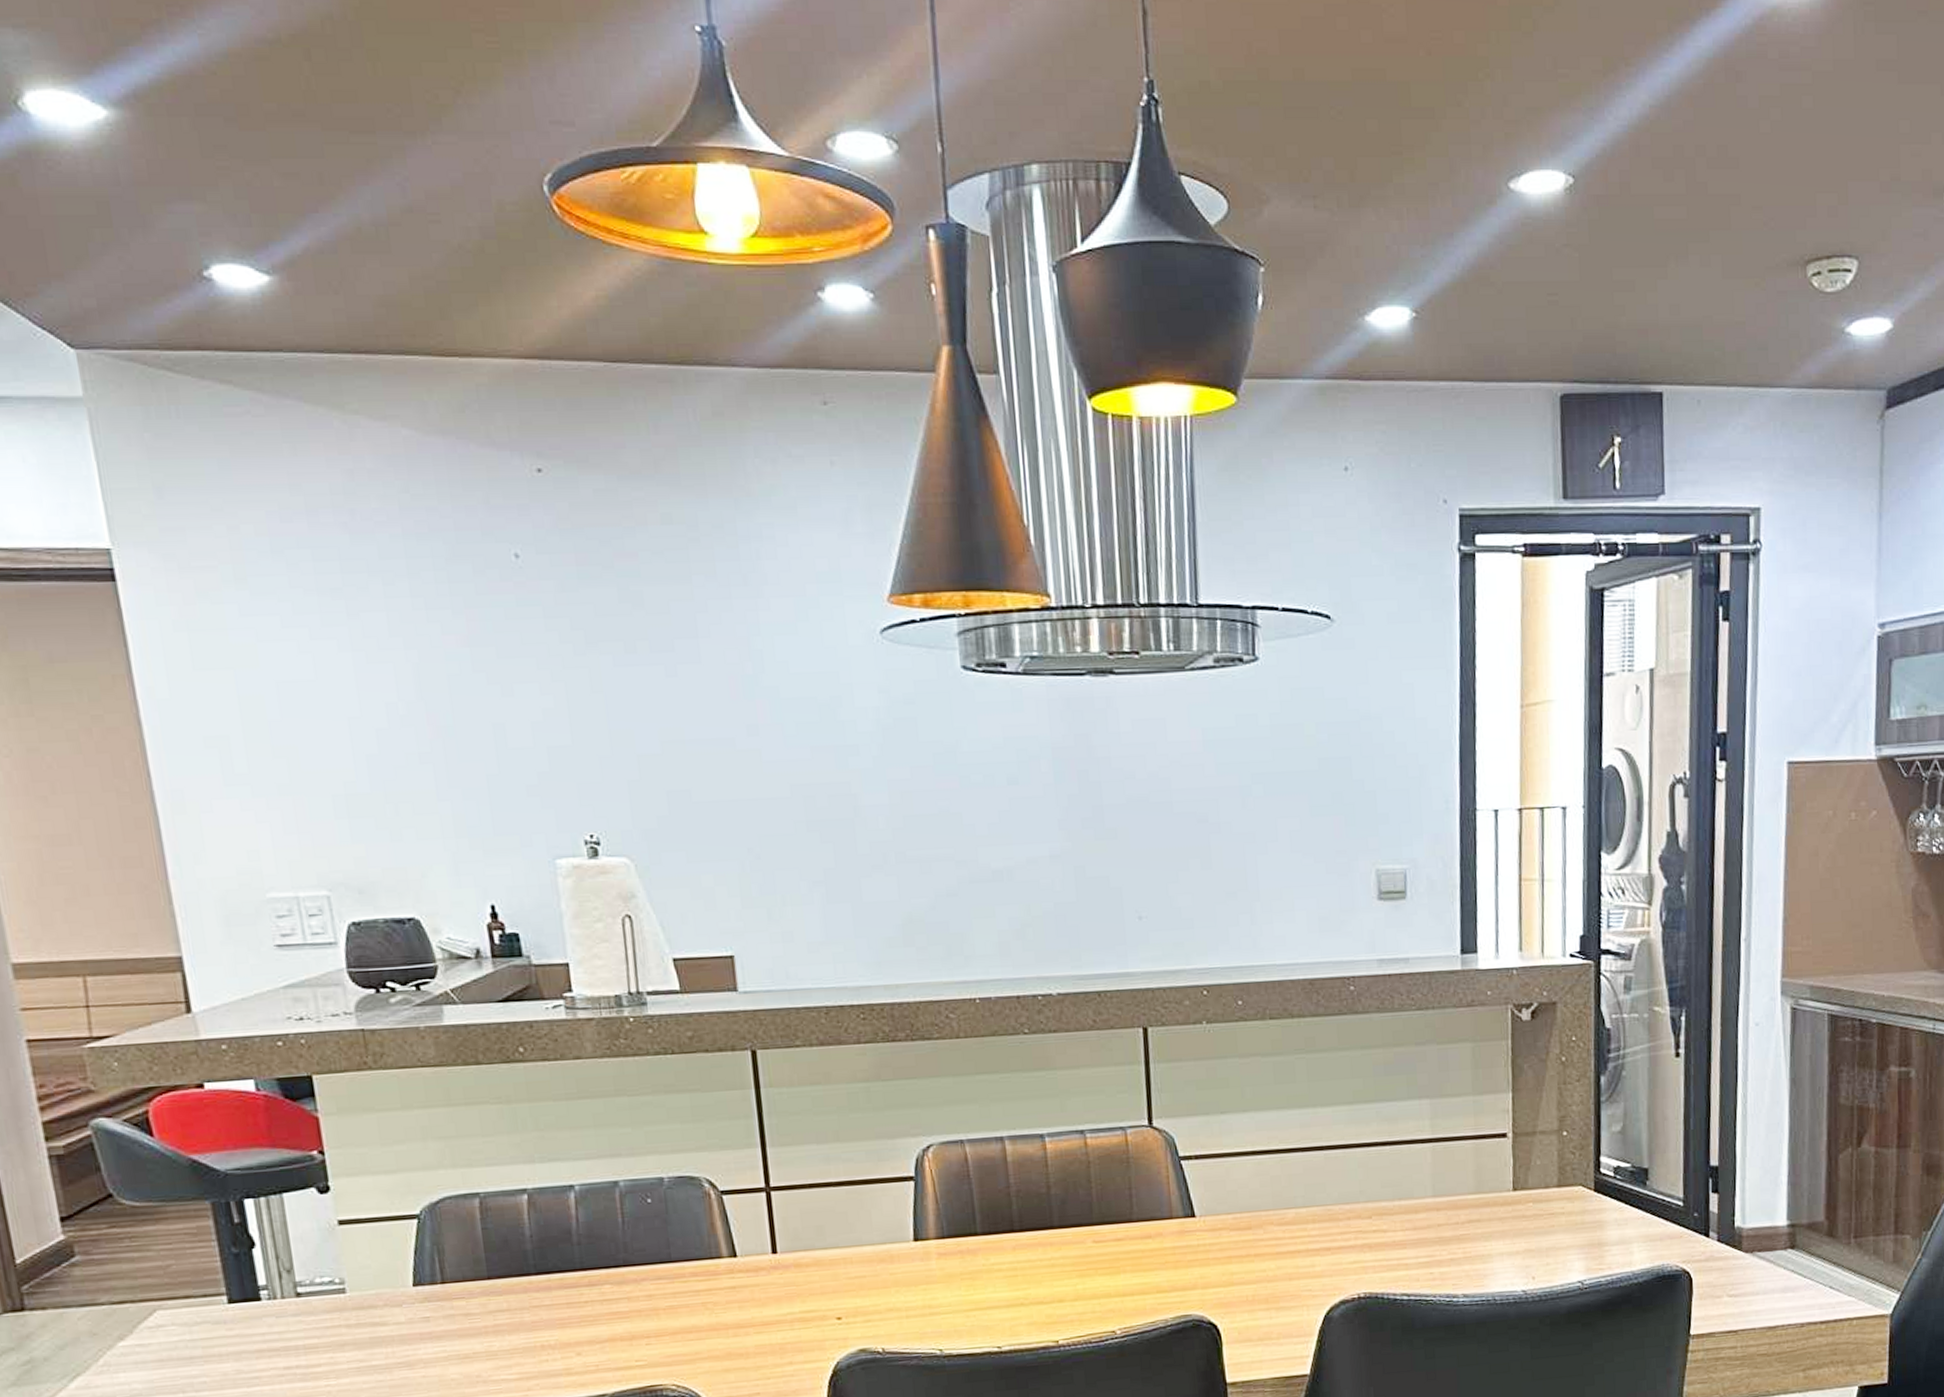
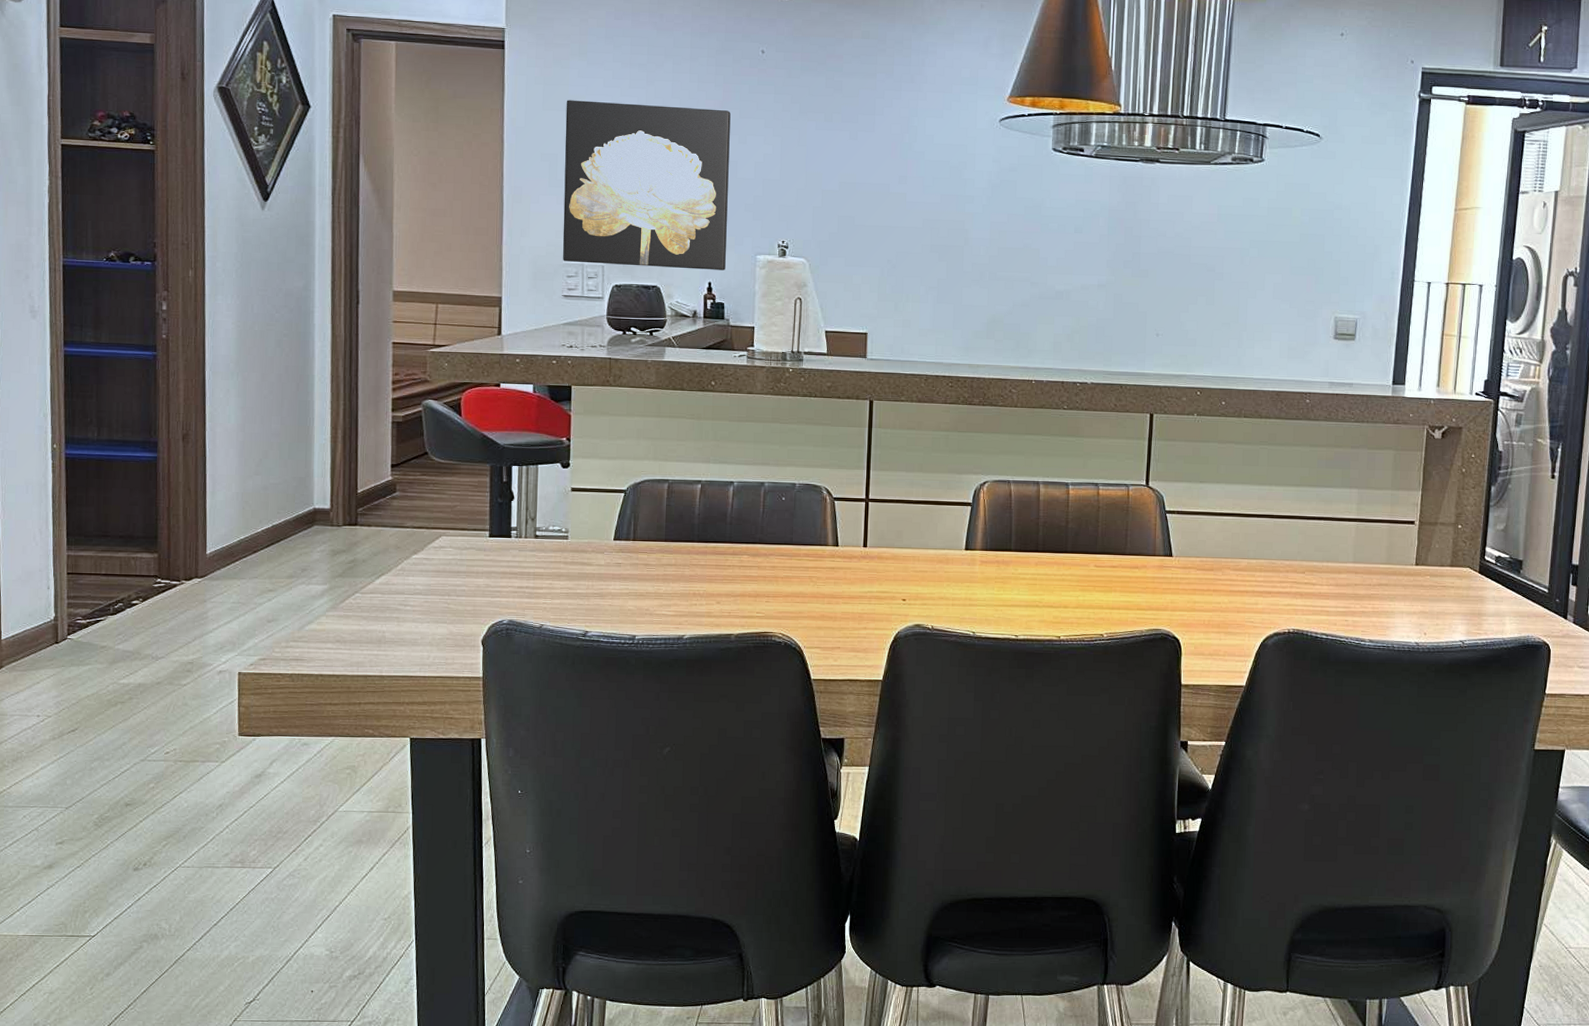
wall art: none [228,648,513,895] -> present [562,100,731,270]

